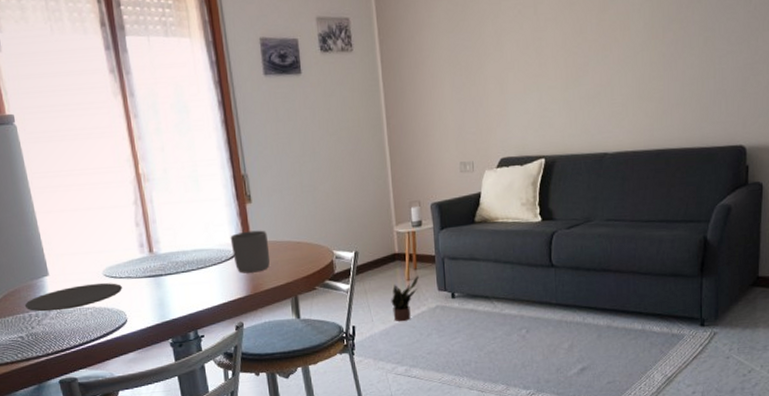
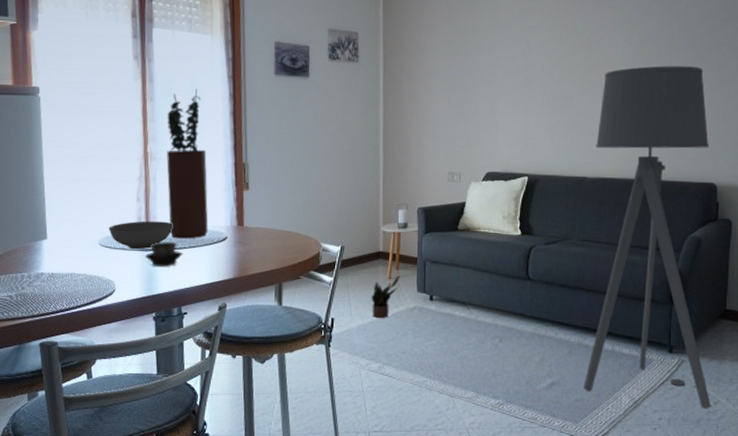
plate: present [24,283,122,312] -> none [19,252,115,274]
bowl: none [111,244,177,277] -> present [109,221,173,250]
cup: none [153,265,192,292] -> present [145,242,183,266]
vase: none [154,99,215,261] -> present [167,88,209,239]
mug: present [230,230,271,273] -> none [224,216,260,256]
floor lamp: none [615,18,745,378] -> present [583,65,711,409]

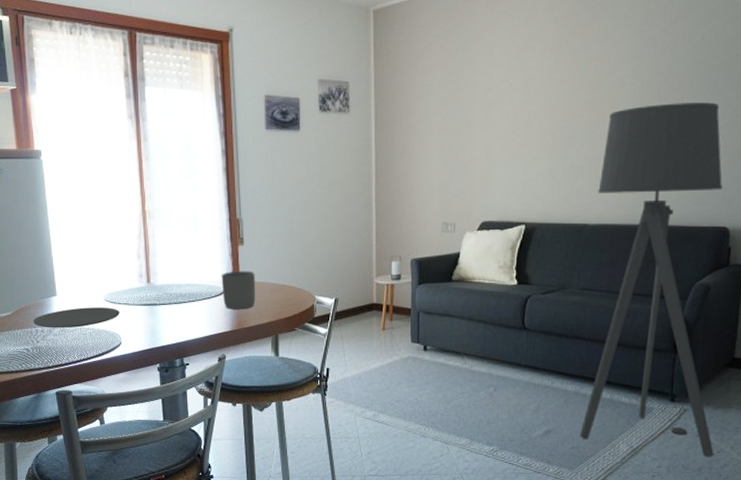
plate: none [19,252,115,274] -> present [33,307,120,329]
bowl: present [109,221,173,250] -> none [112,277,173,305]
cup: present [145,242,183,266] -> none [148,297,183,320]
vase: present [167,88,209,239] -> none [162,146,206,294]
mug: none [224,216,260,256] -> present [221,271,256,310]
potted plant: present [371,275,400,318] -> none [365,326,393,368]

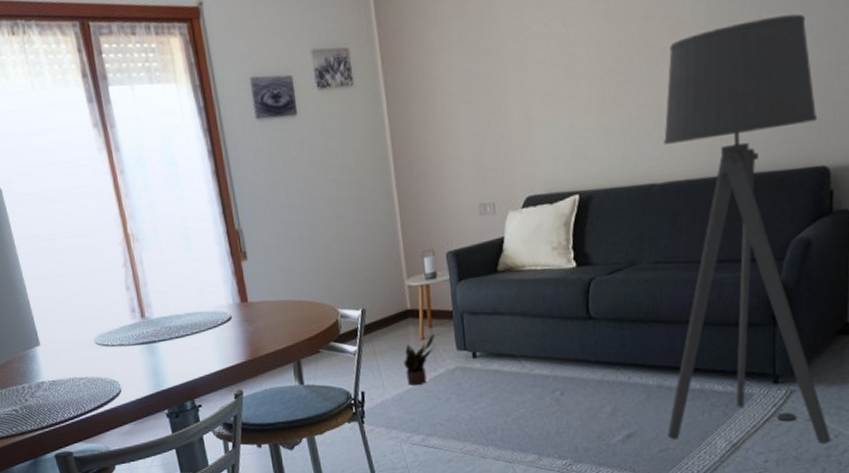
plate: present [33,307,120,329] -> none [17,351,115,384]
mug: present [221,271,256,310] -> none [225,289,270,337]
potted plant: none [365,326,393,368] -> present [403,334,435,385]

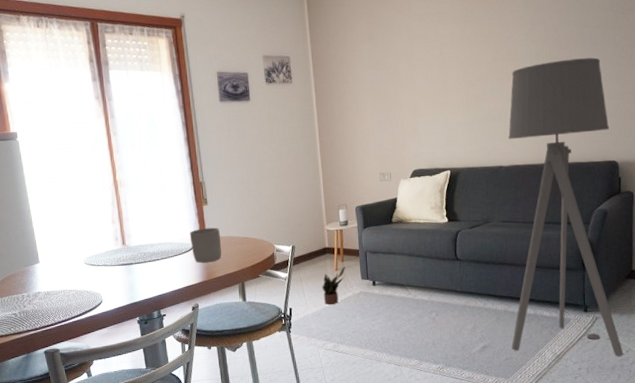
mug: none [225,289,270,337] -> present [189,227,222,263]

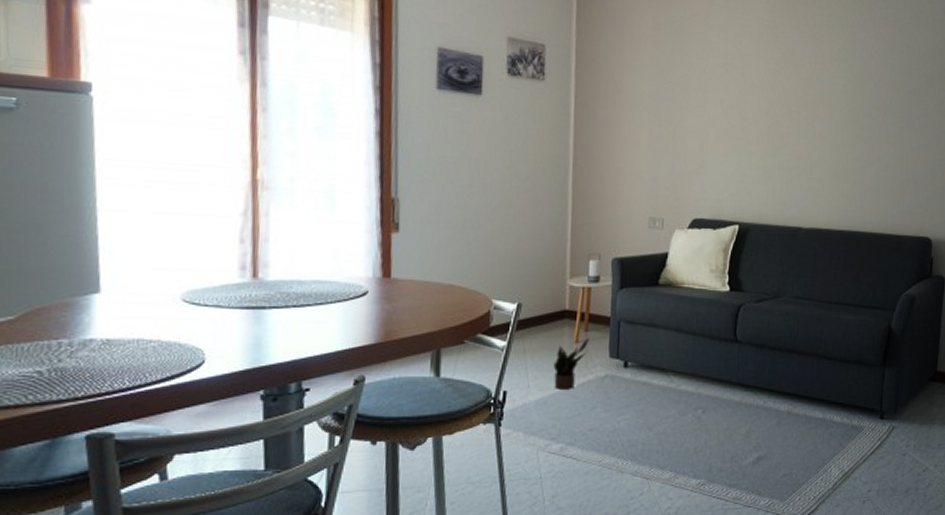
mug: present [189,227,222,263] -> none [364,265,413,316]
floor lamp: present [508,57,624,357] -> none [792,108,926,477]

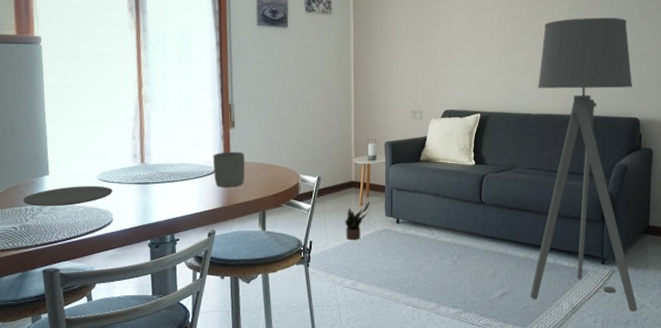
plate: none [53,310,206,341] -> present [22,186,113,207]
mug: none [364,265,413,316] -> present [213,151,245,188]
floor lamp: none [792,108,926,477] -> present [530,17,638,311]

